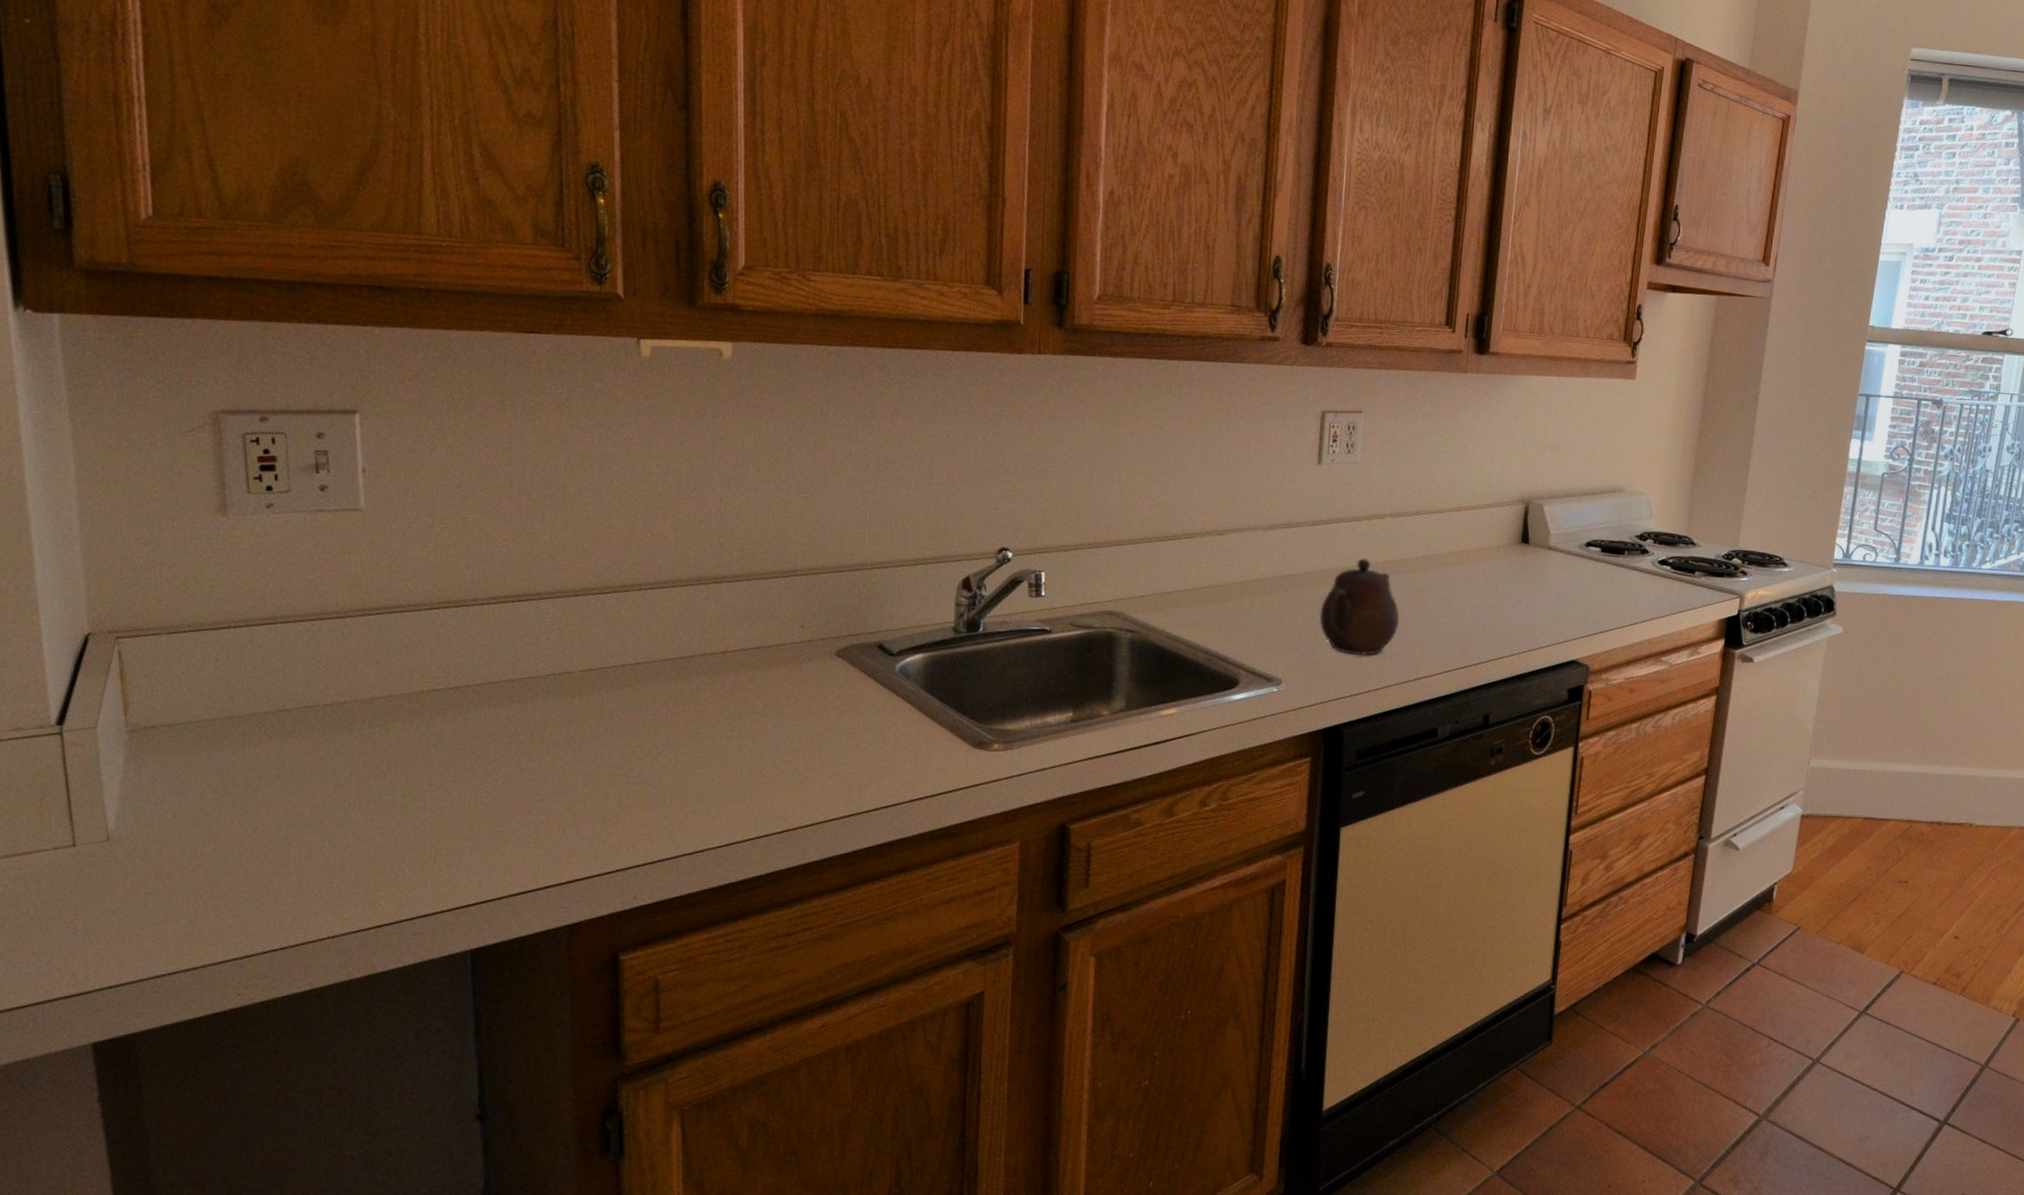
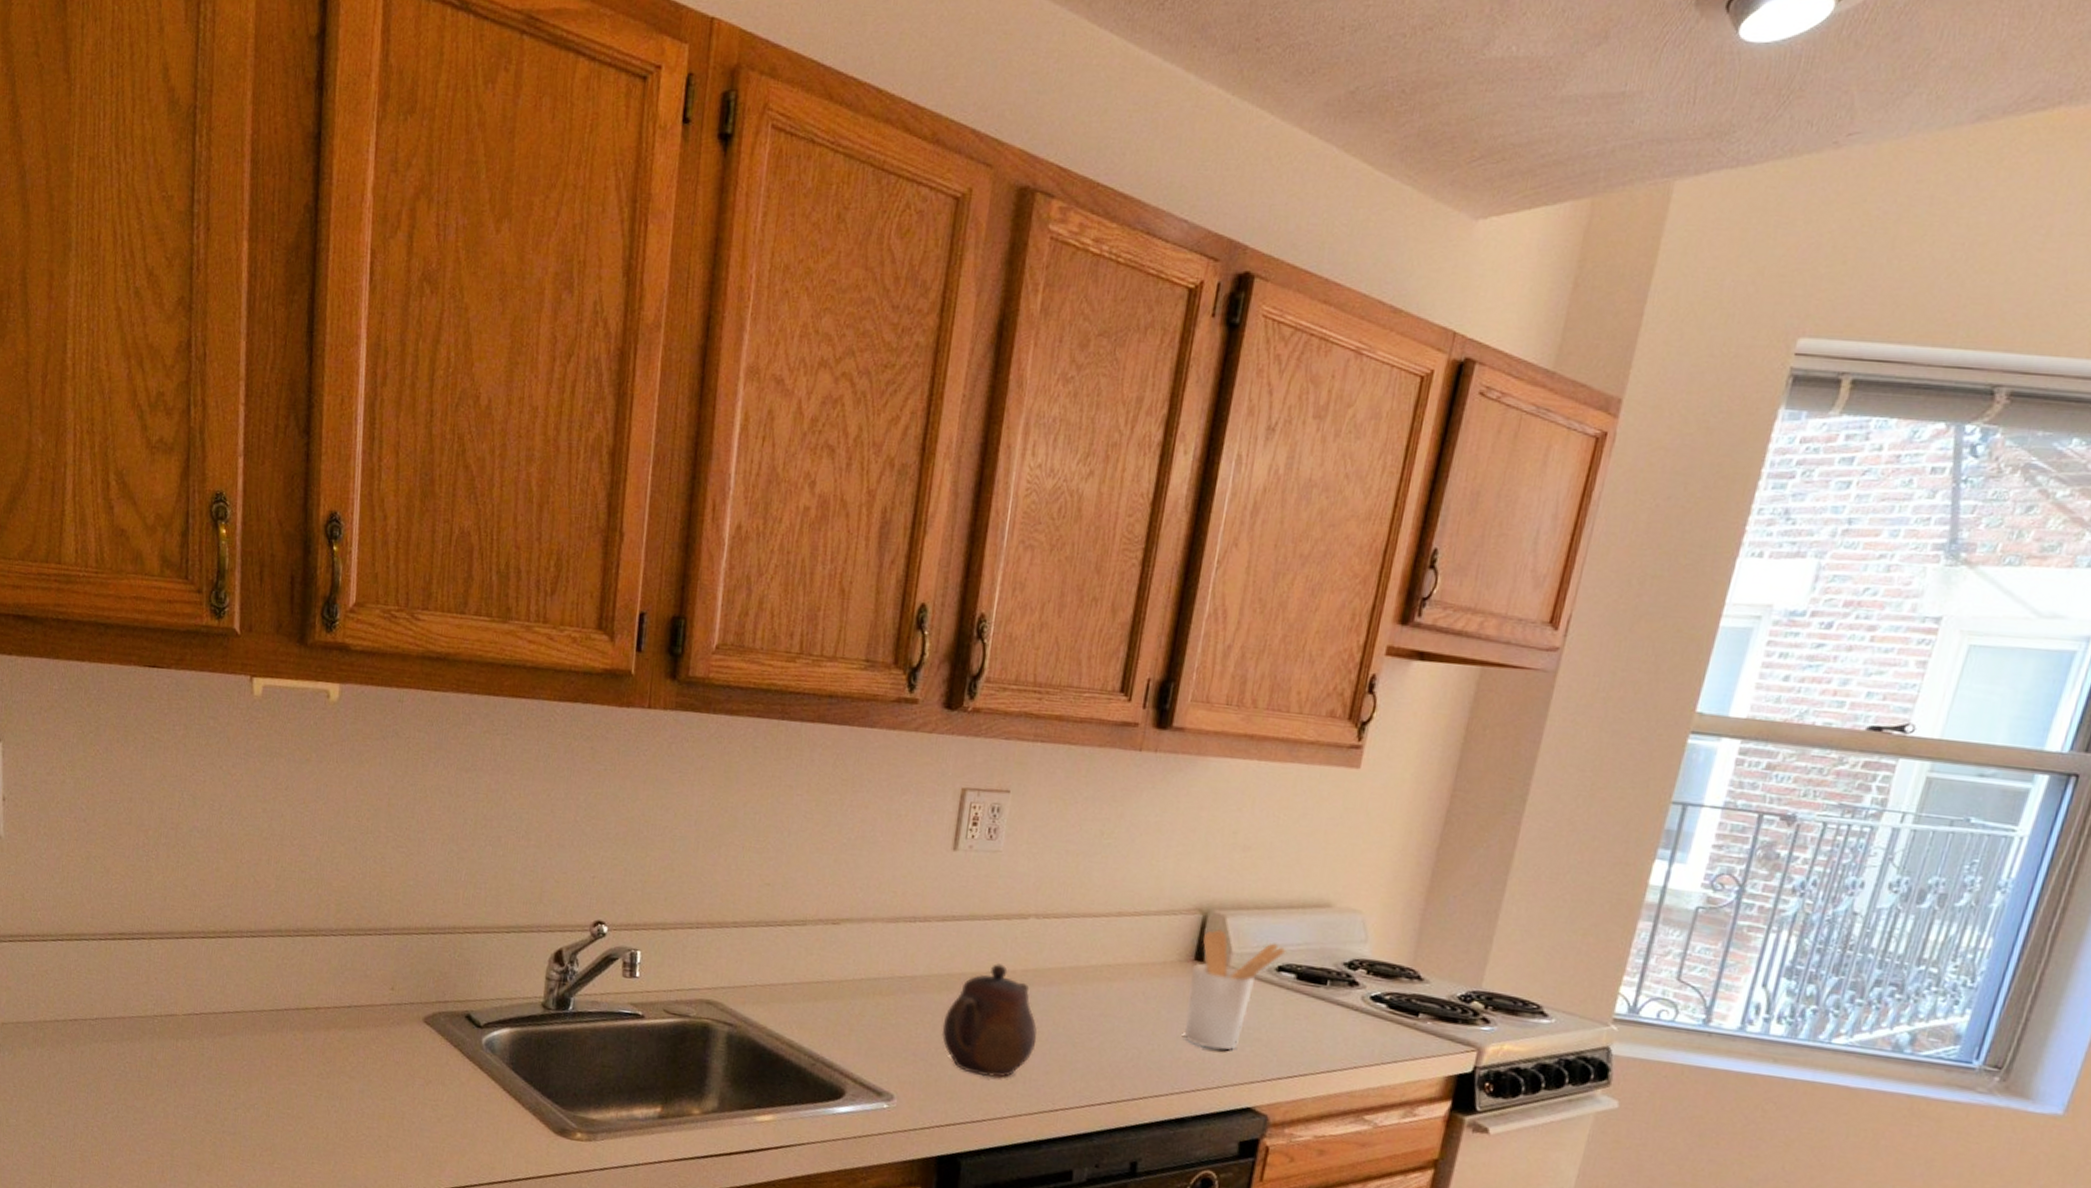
utensil holder: none [1517,516,1592,615] -> present [1183,929,1286,1051]

